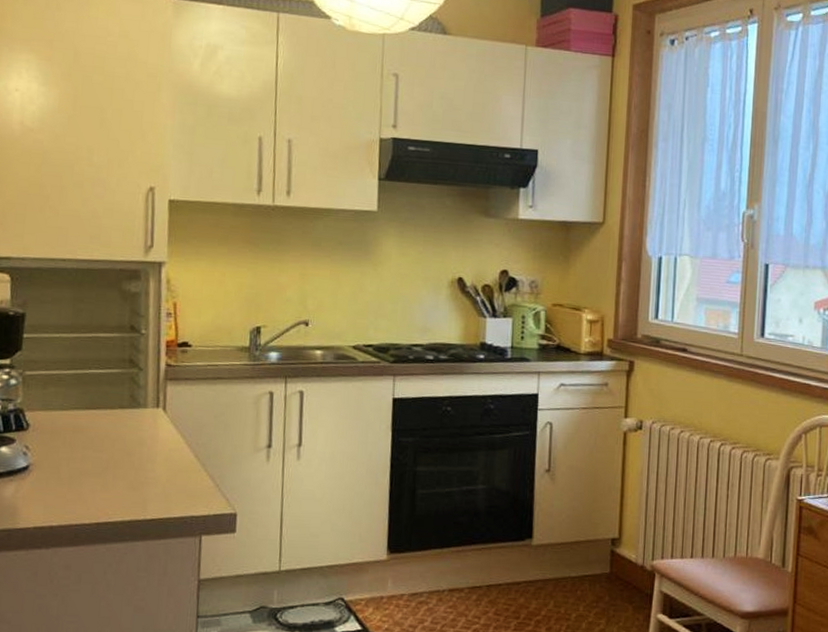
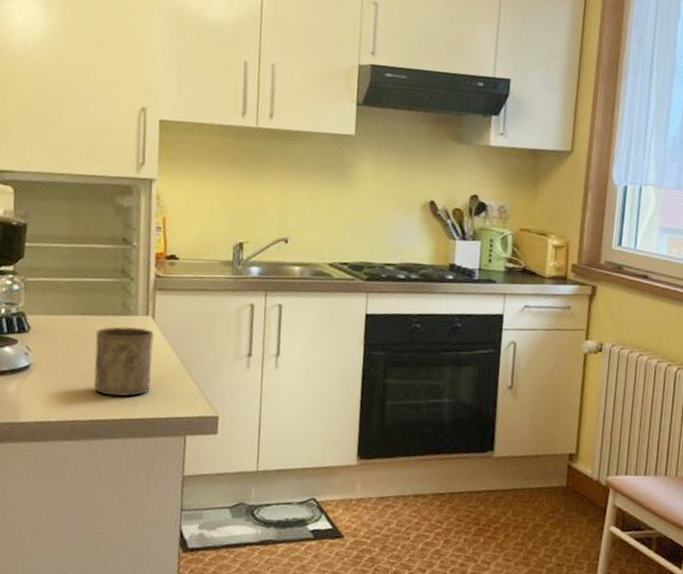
cup: none [99,420,166,496] -> present [93,326,155,397]

